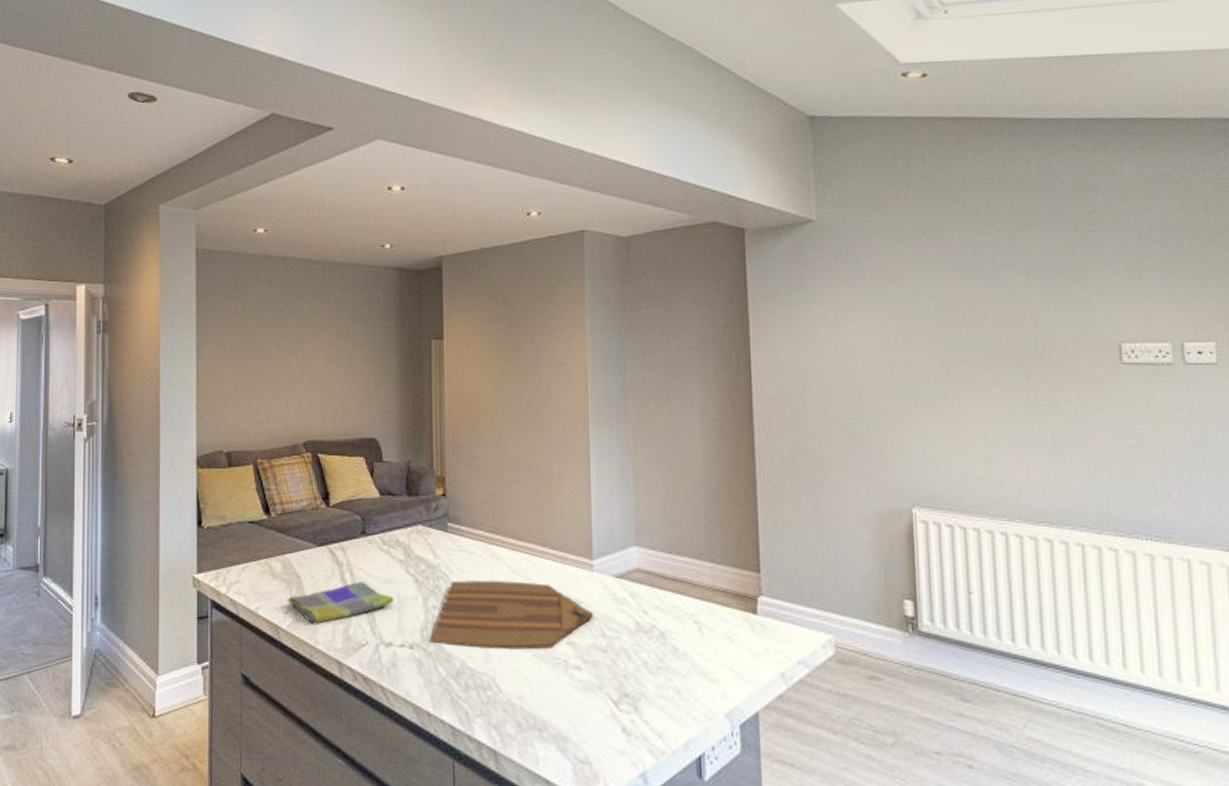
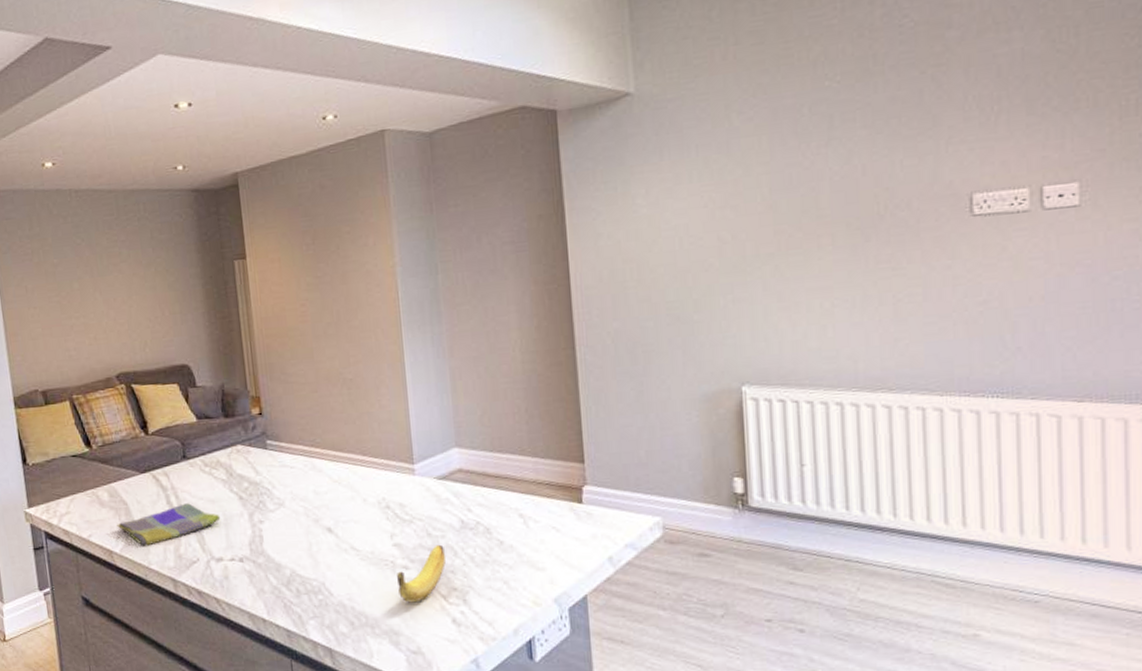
cutting board: present [429,580,593,650] -> none [258,490,417,556]
banana: none [569,646,618,707] -> present [397,544,446,603]

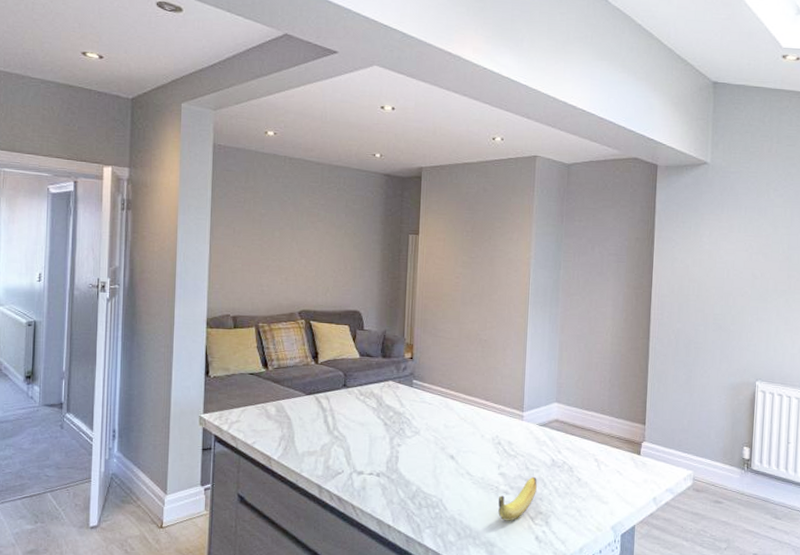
dish towel: present [117,503,221,546] -> none [279,424,367,456]

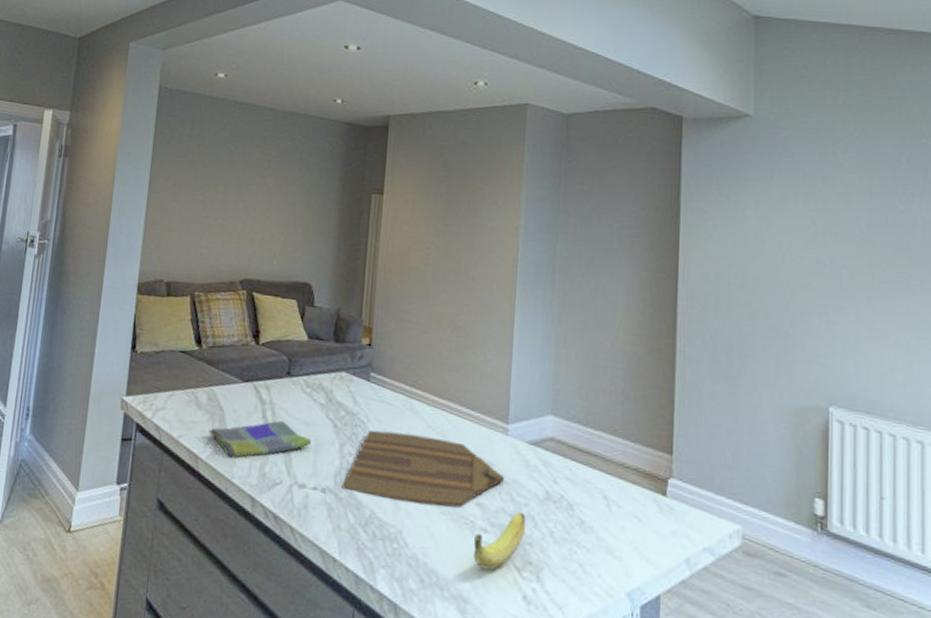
dish towel: none [279,424,367,456] -> present [209,421,312,458]
cutting board: none [393,425,520,478] -> present [342,430,504,508]

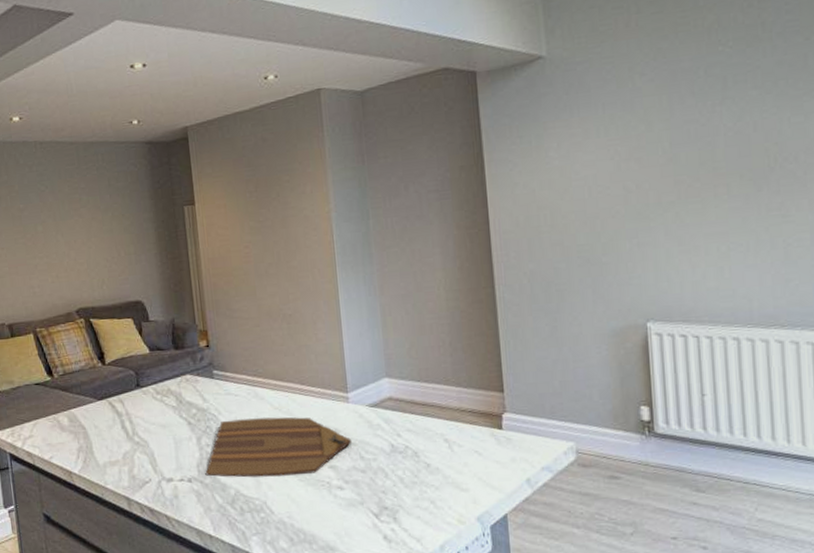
dish towel: present [209,421,312,458] -> none [76,428,171,467]
banana: present [474,512,526,570] -> none [333,467,377,521]

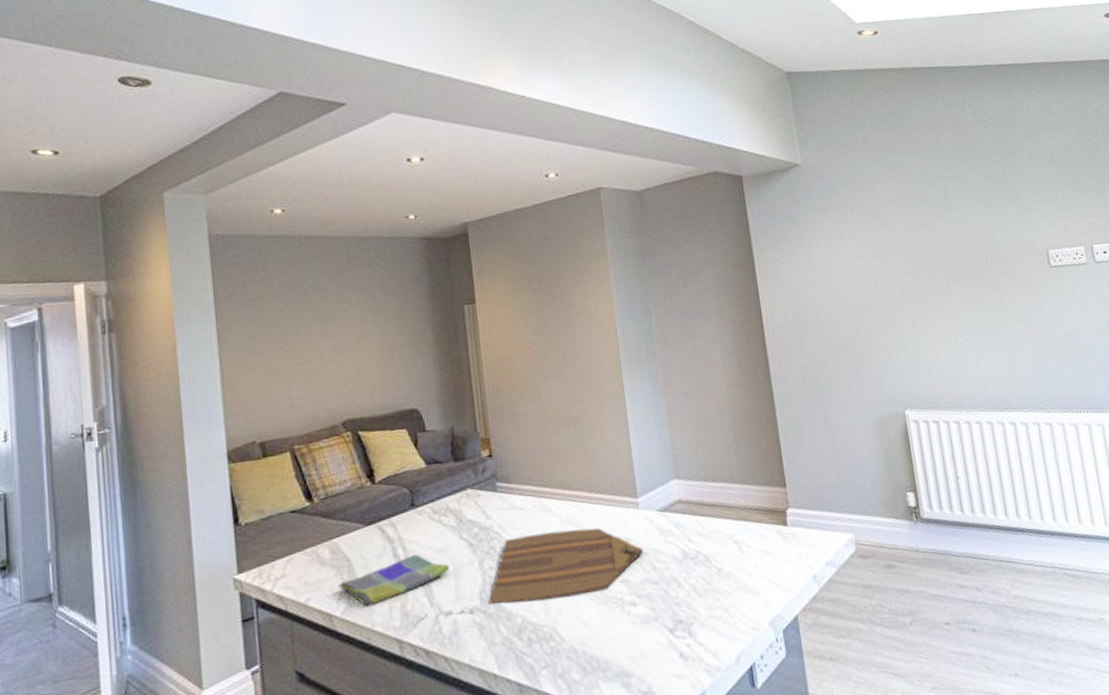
dish towel: none [76,428,171,467] -> present [338,554,450,606]

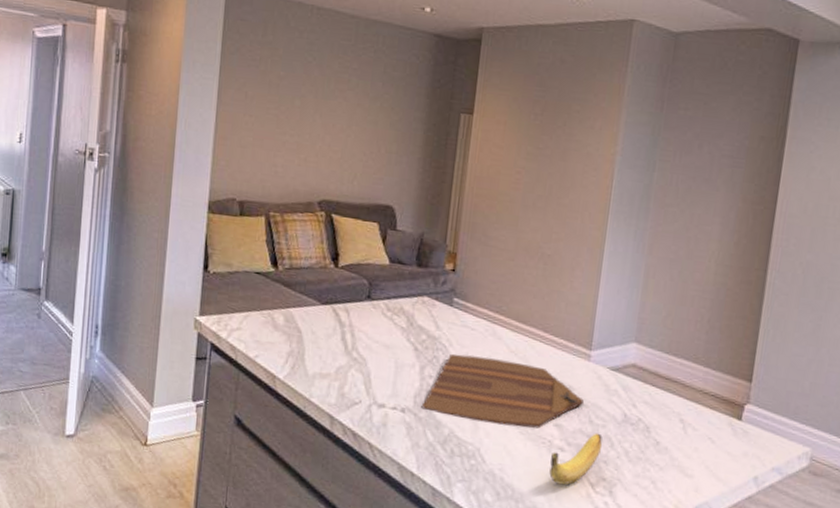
dish towel: present [338,554,450,606] -> none [286,343,392,378]
banana: none [626,577,671,641] -> present [549,432,602,485]

